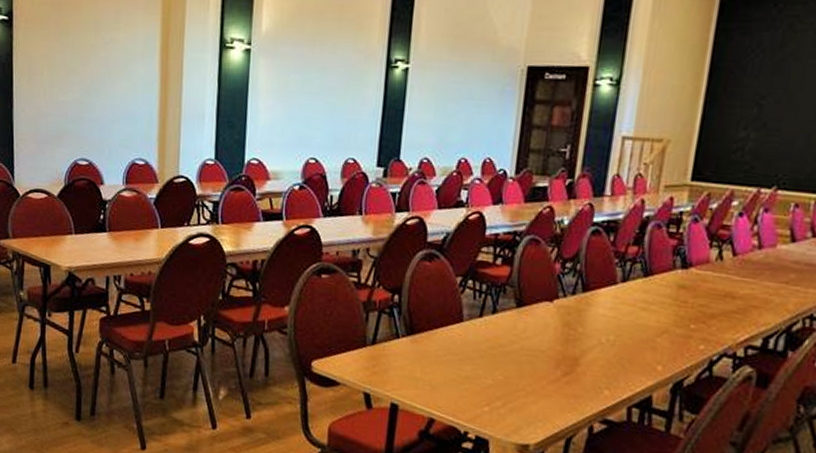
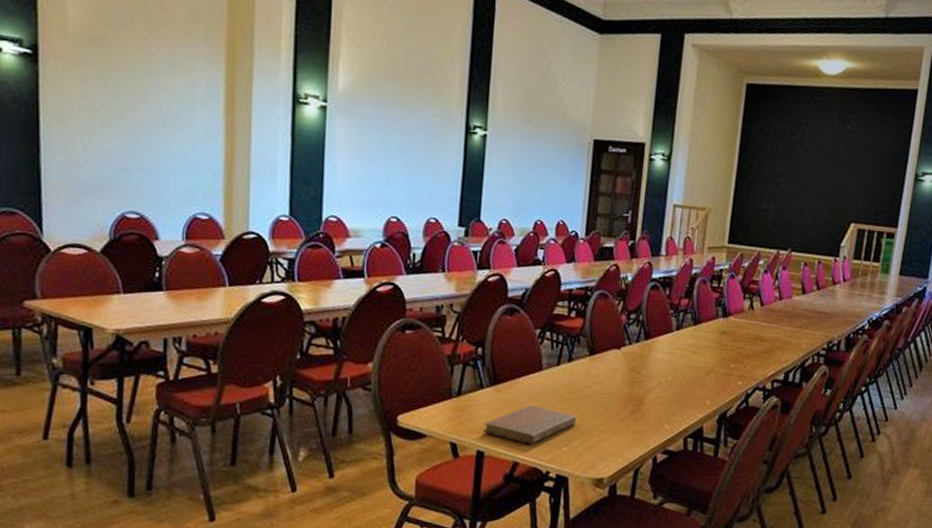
notebook: none [398,358,500,401] -> present [483,405,576,445]

